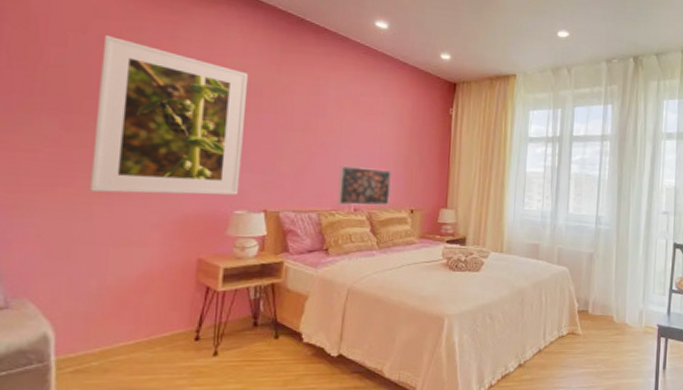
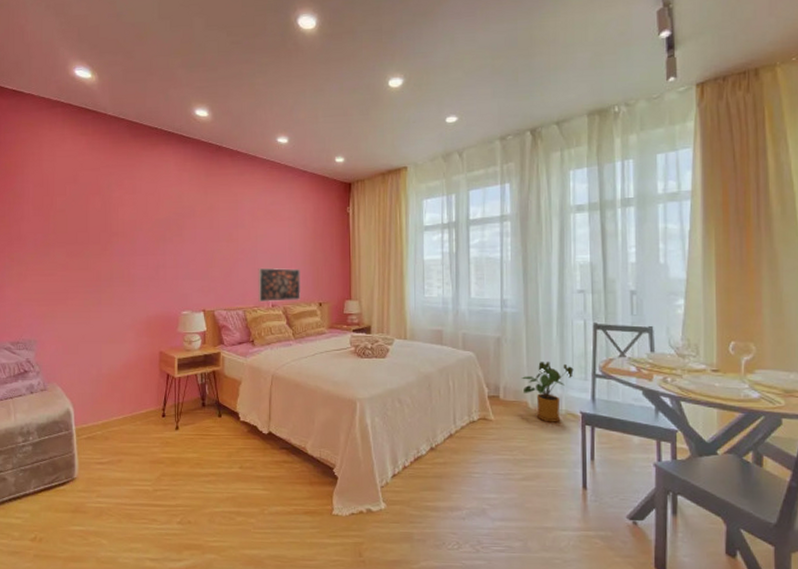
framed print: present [90,34,249,195] -> none [87,182,184,302]
house plant: none [609,277,655,335] -> present [521,361,574,422]

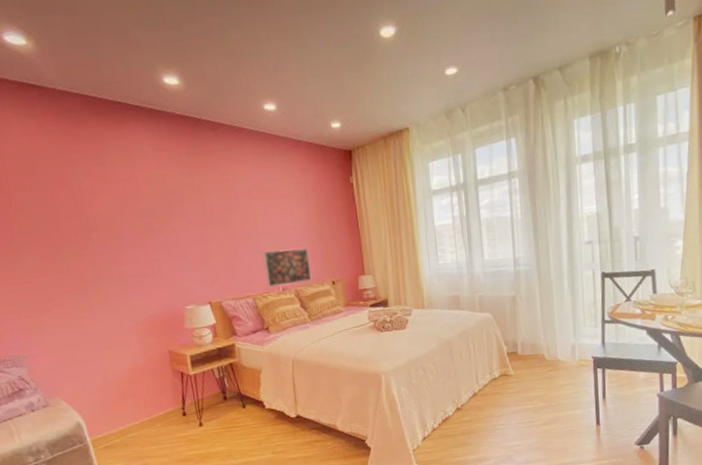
house plant: present [521,361,574,422] -> none [536,313,585,370]

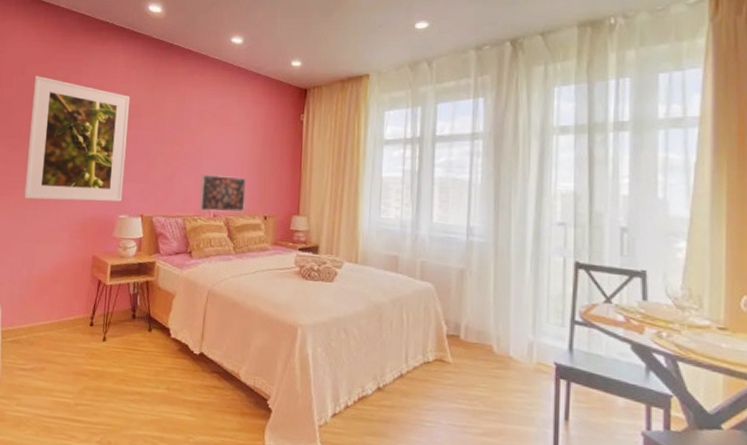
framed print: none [48,172,186,308] -> present [24,75,130,202]

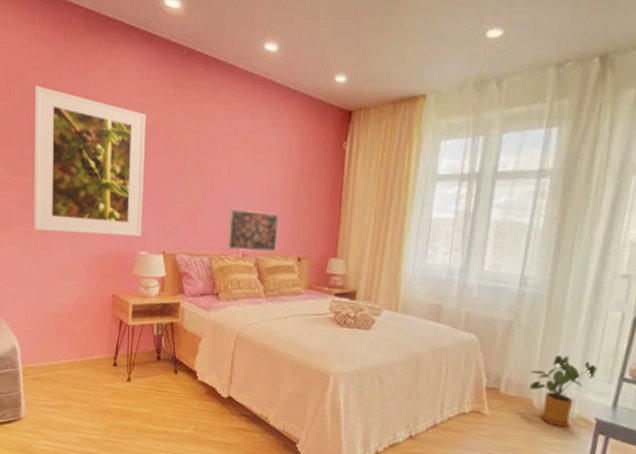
house plant: none [486,300,549,372] -> present [529,355,597,427]

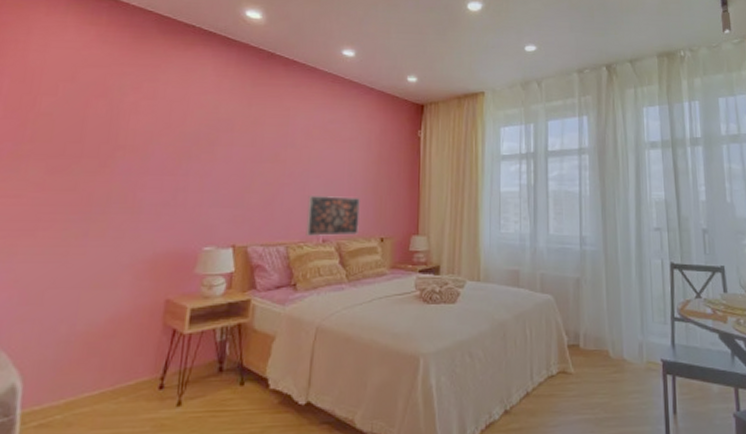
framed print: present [33,85,147,237] -> none [67,81,221,234]
house plant: present [529,355,597,427] -> none [601,303,653,373]

